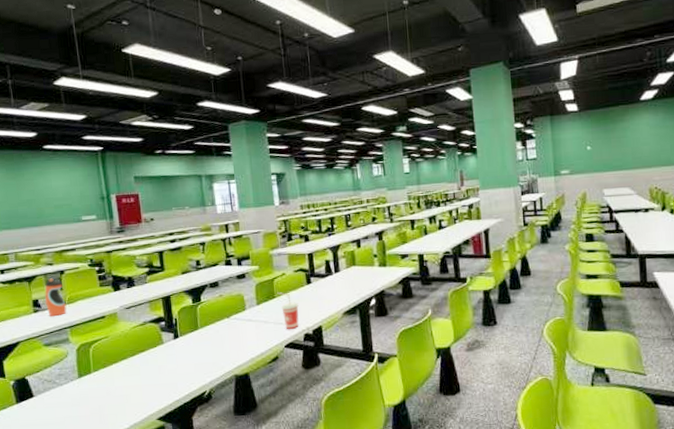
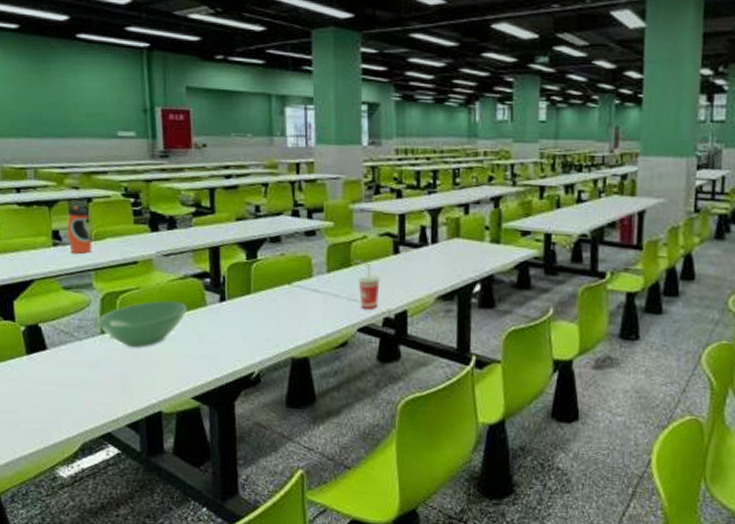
bowl: none [75,343,149,385] -> present [98,300,188,348]

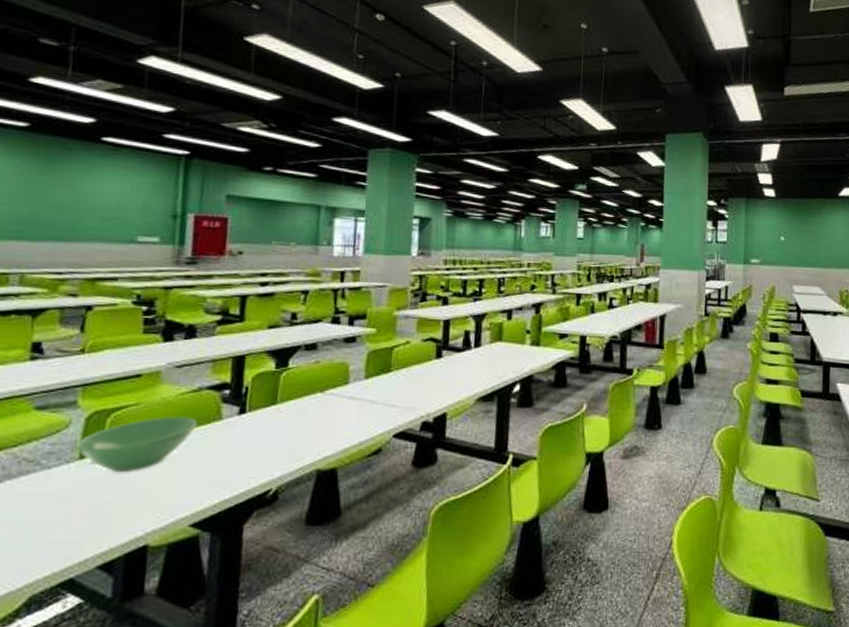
water bottle: present [67,205,92,255] -> none [52,314,87,369]
beverage cup: present [354,260,380,309] -> none [395,365,421,414]

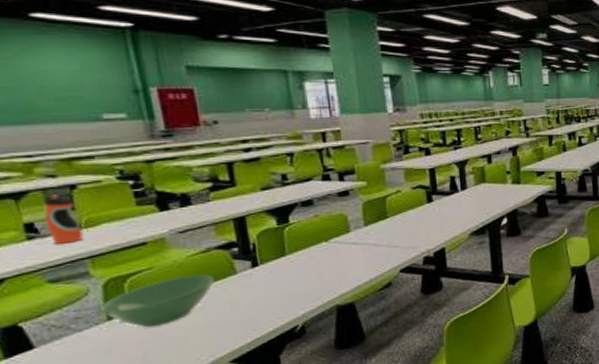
water bottle: none [52,314,87,369] -> present [44,194,84,245]

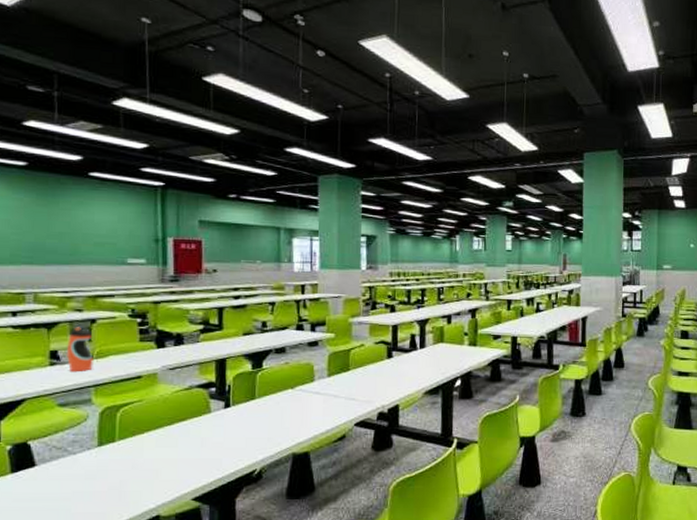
bowl: present [101,274,215,327] -> none [95,410,192,457]

